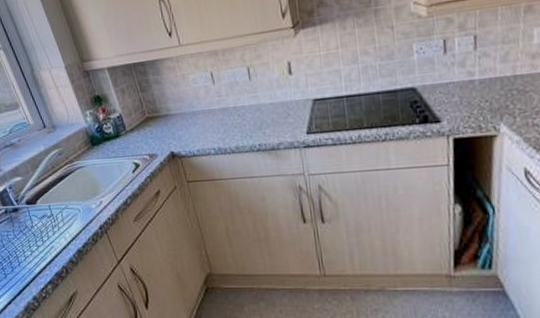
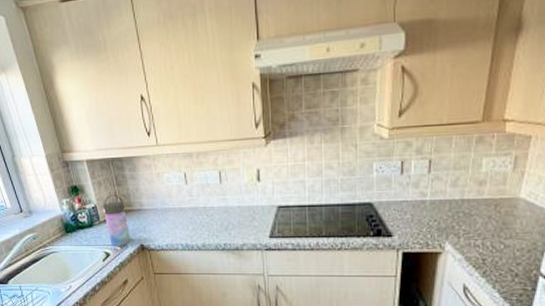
water bottle: none [128,101,160,156] -> present [103,195,131,246]

